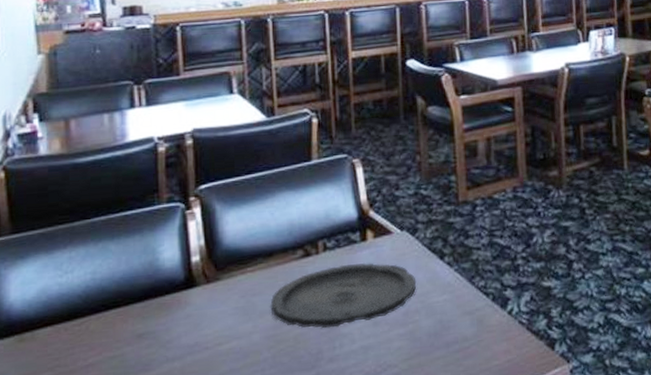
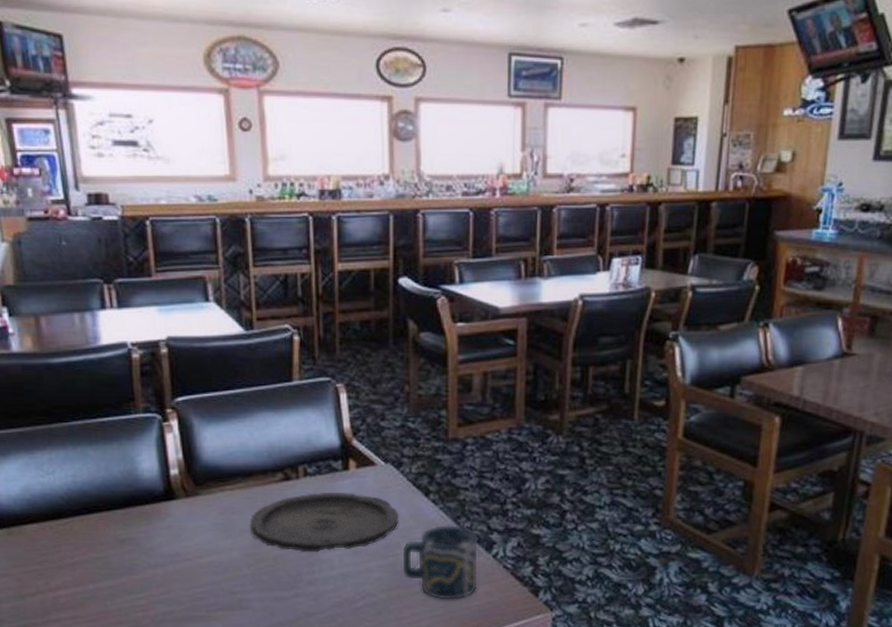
cup: none [421,284,496,364] -> present [402,524,478,600]

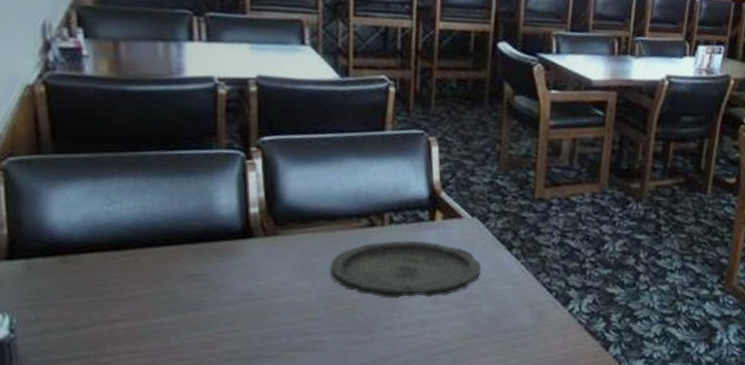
cup: present [402,524,478,600] -> none [480,278,556,351]

